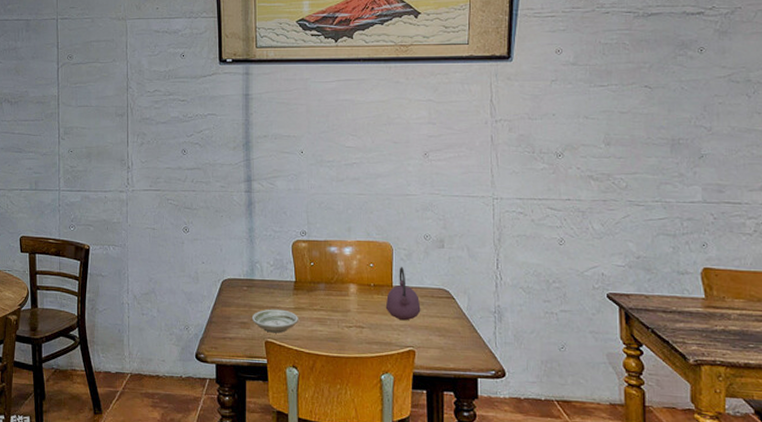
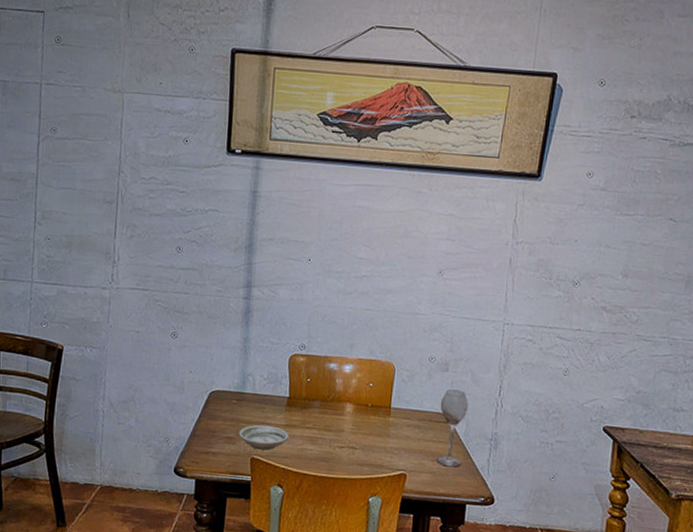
teapot: present [385,267,421,321] -> none [381,388,418,444]
wineglass: none [440,265,469,342] -> present [437,389,469,468]

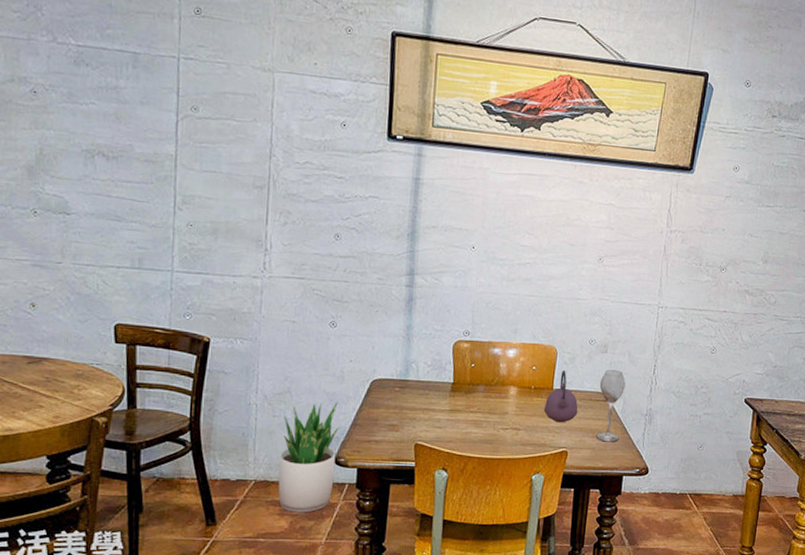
planter: none [121,412,179,521] -> present [278,402,339,513]
saucer: present [238,424,289,451] -> none [401,411,453,436]
teapot: none [381,388,418,444] -> present [543,370,578,423]

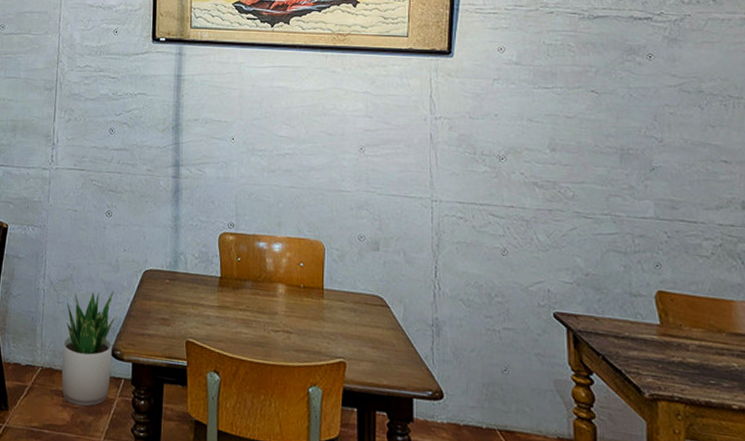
teapot: present [543,370,578,423] -> none [315,269,353,329]
wineglass: present [596,370,626,442] -> none [374,270,405,356]

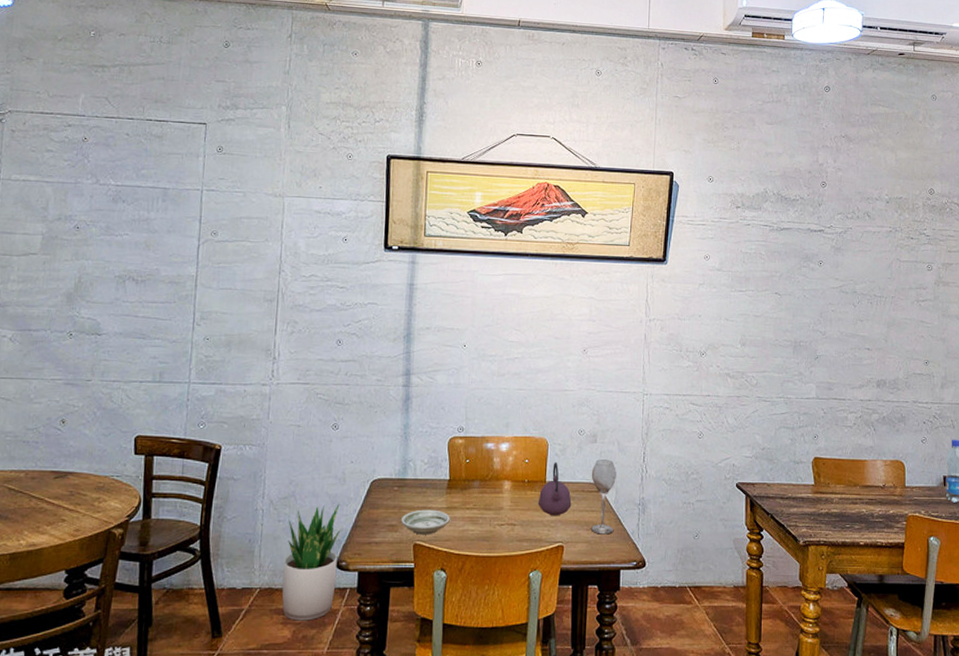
saucer: none [172,305,222,333] -> present [400,509,450,535]
teapot: none [315,269,353,329] -> present [537,462,572,516]
wineglass: none [374,270,405,356] -> present [591,459,617,535]

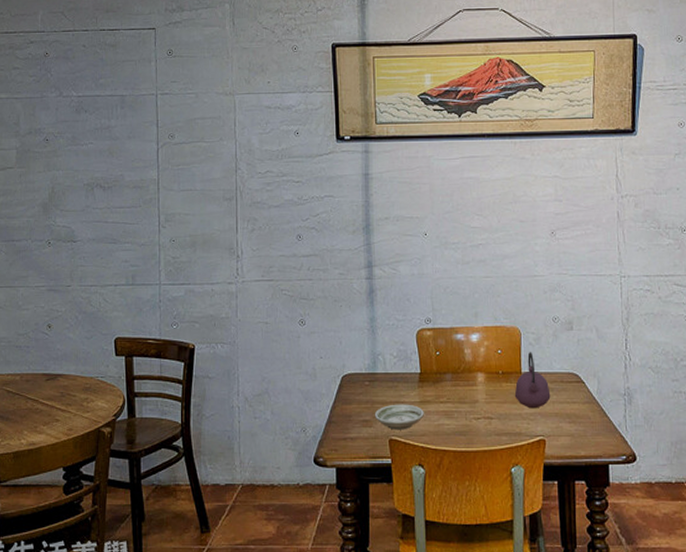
planter: present [281,504,341,621] -> none [263,400,316,517]
wineglass: present [591,459,617,535] -> none [569,348,599,427]

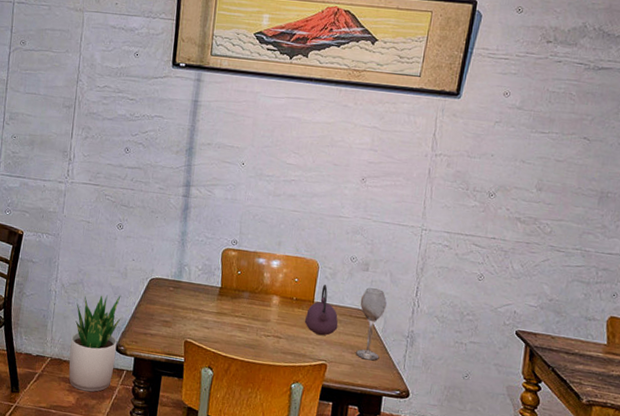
planter: none [263,400,316,517] -> present [68,295,121,392]
saucer: present [374,404,424,430] -> none [174,311,220,335]
wineglass: none [569,348,599,427] -> present [356,288,388,361]

